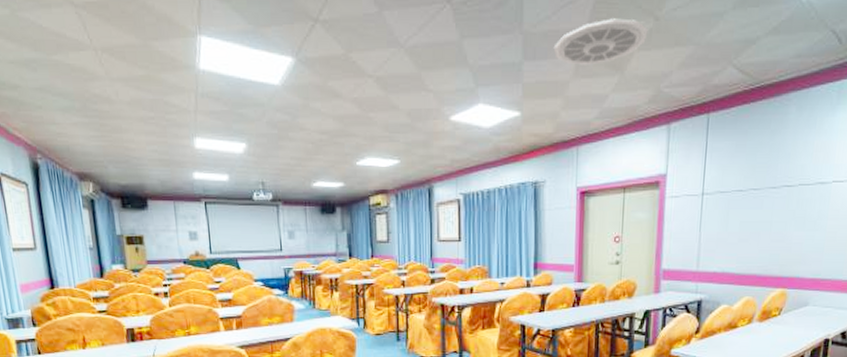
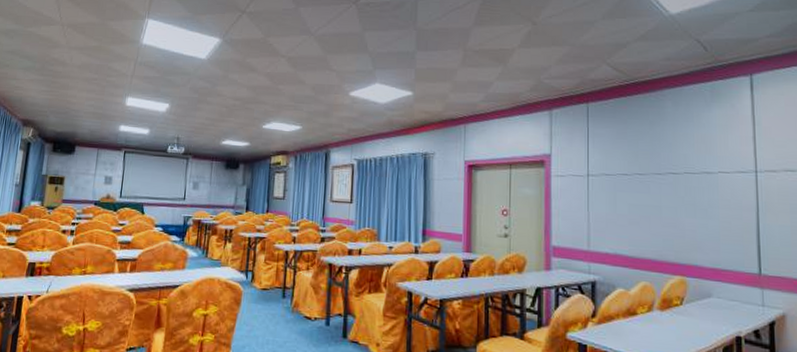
ceiling vent: present [553,18,648,65] -> none [443,21,527,57]

